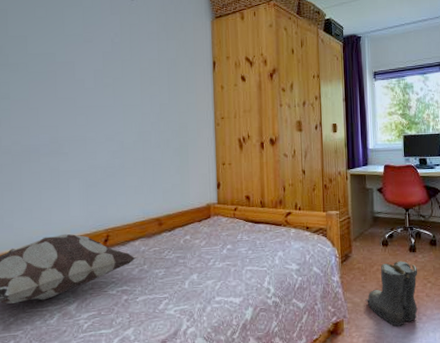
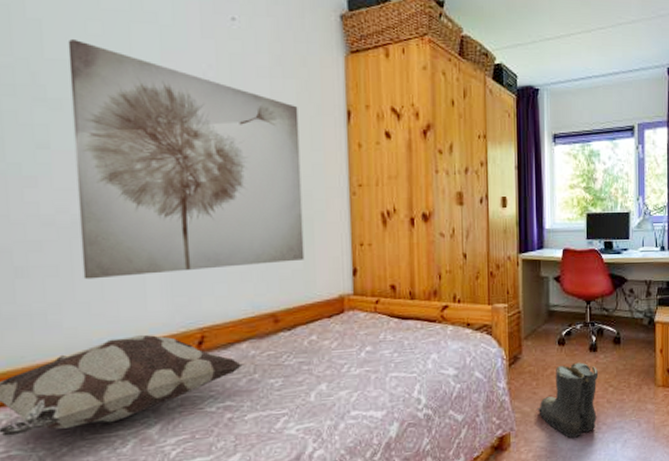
wall art: none [23,22,181,193] -> present [68,39,305,280]

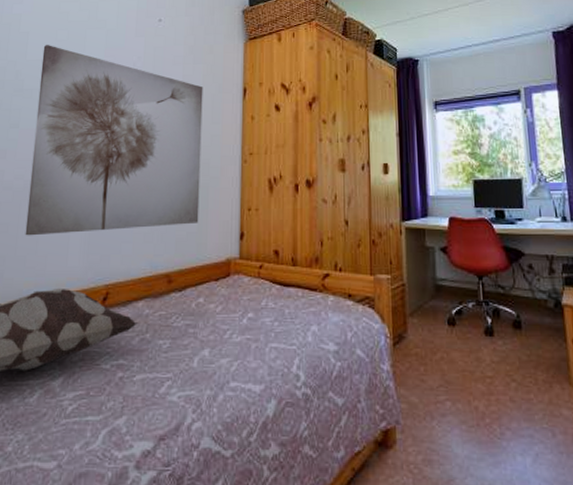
boots: present [536,362,599,438] -> none [425,347,499,443]

